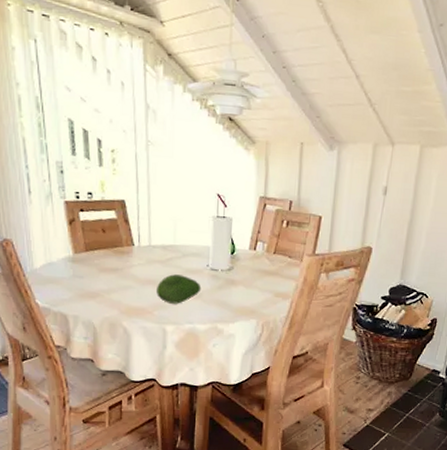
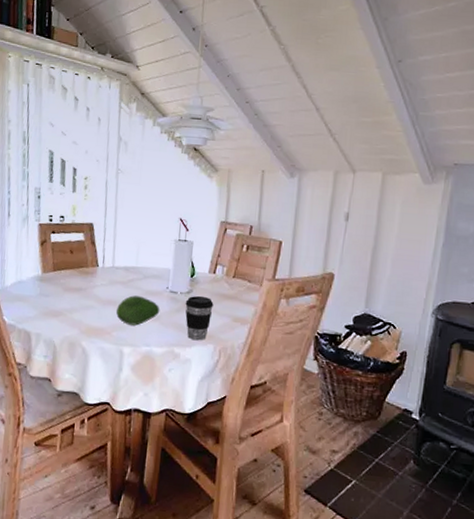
coffee cup: none [226,272,255,316] -> present [185,295,214,341]

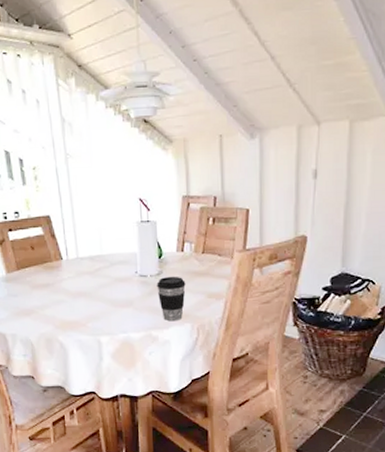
fruit: present [116,295,160,326] -> none [88,284,132,314]

